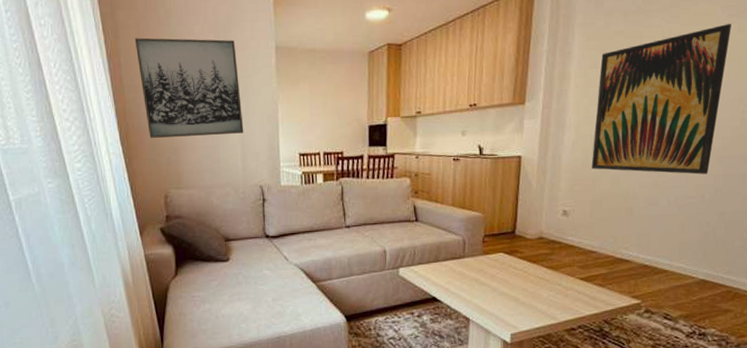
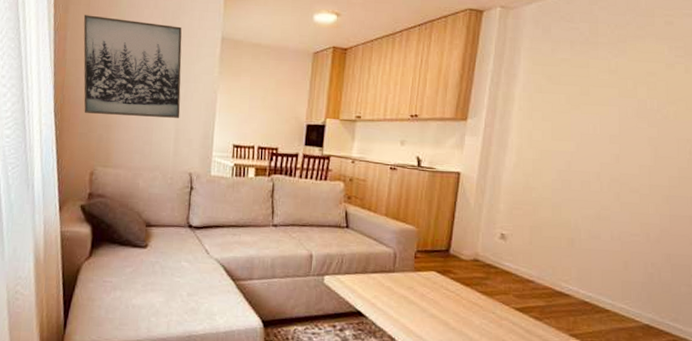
wall art: present [591,24,731,175] -> none [532,64,679,212]

